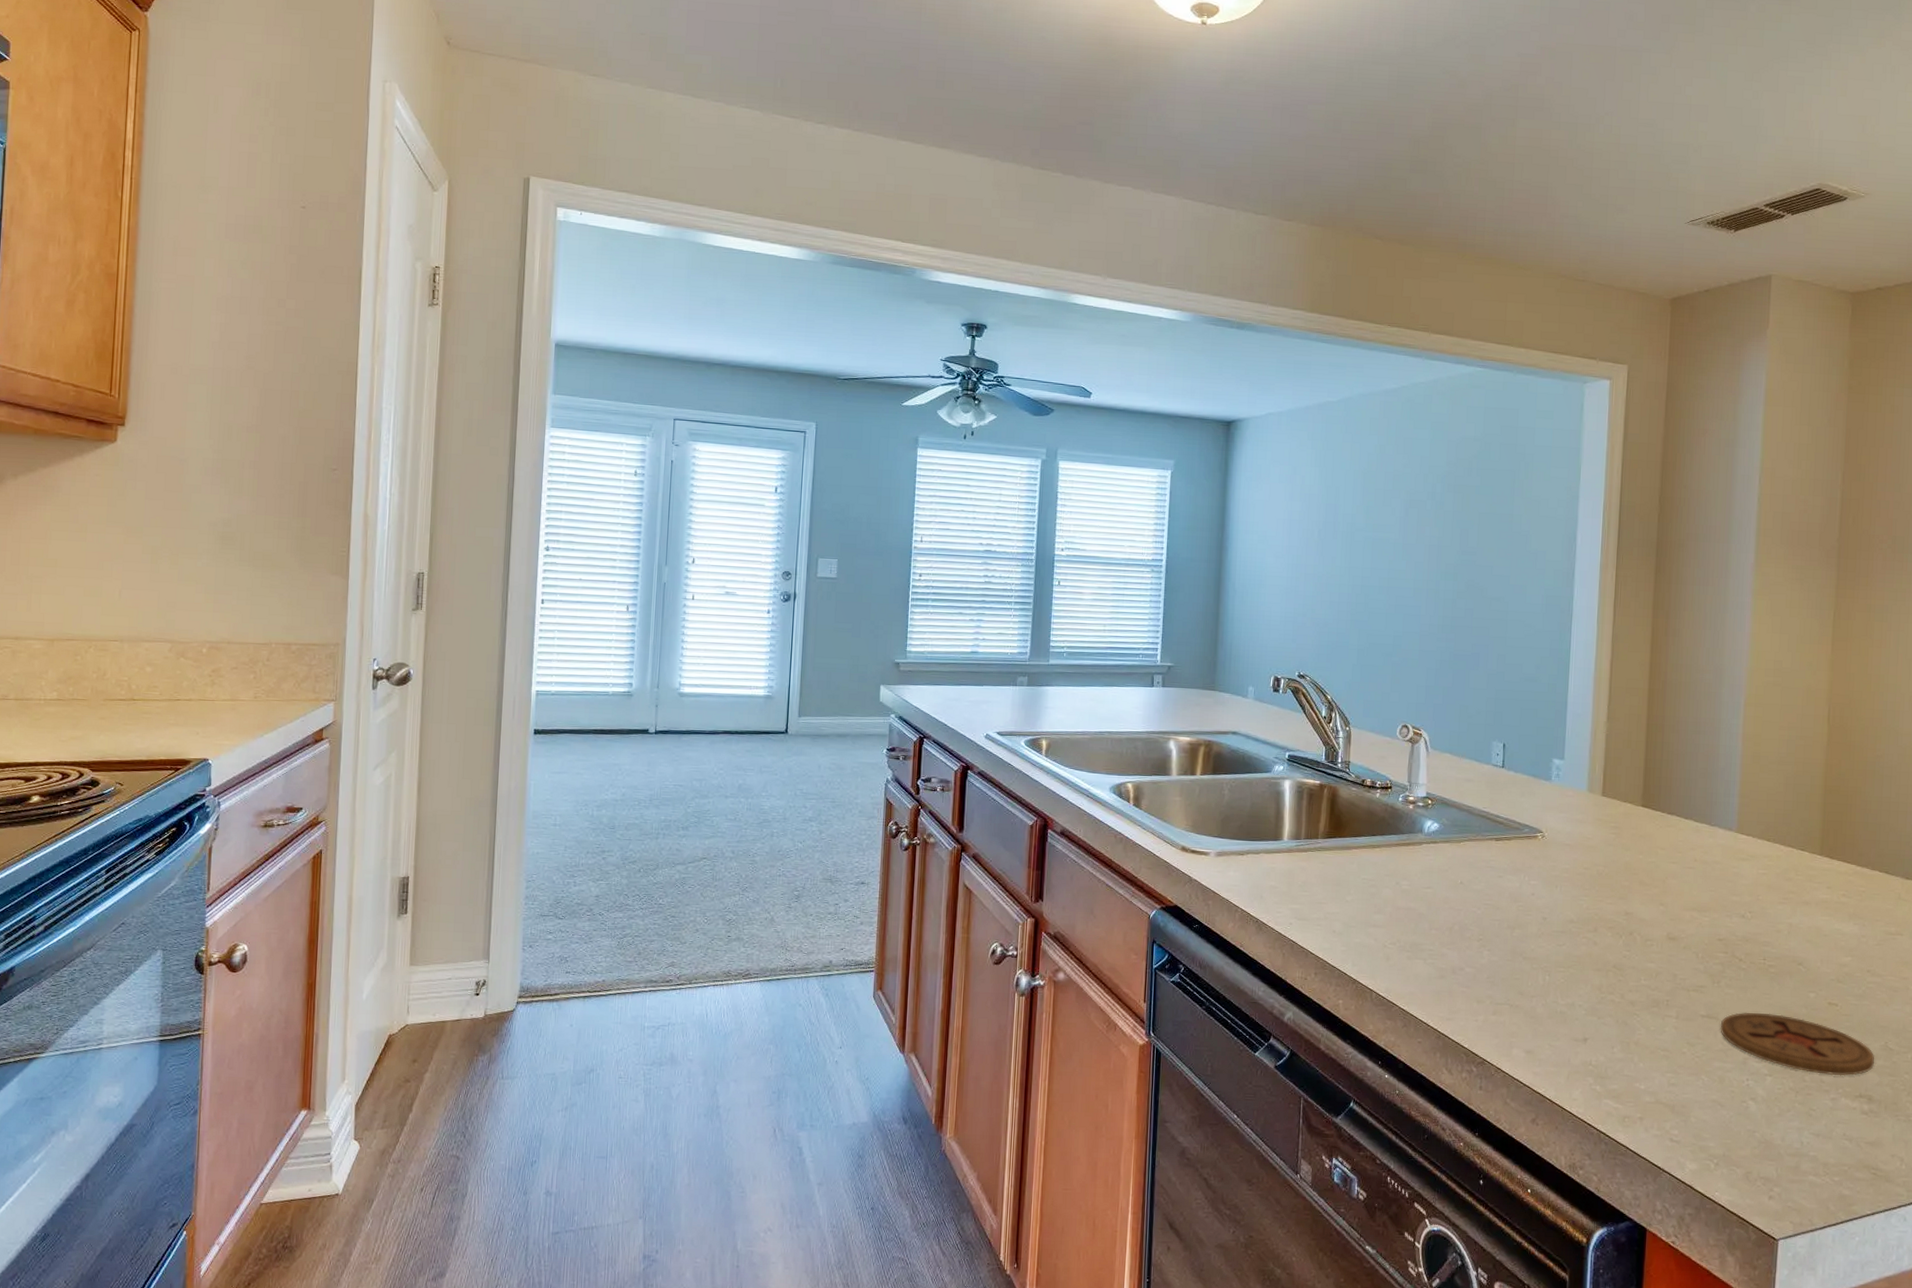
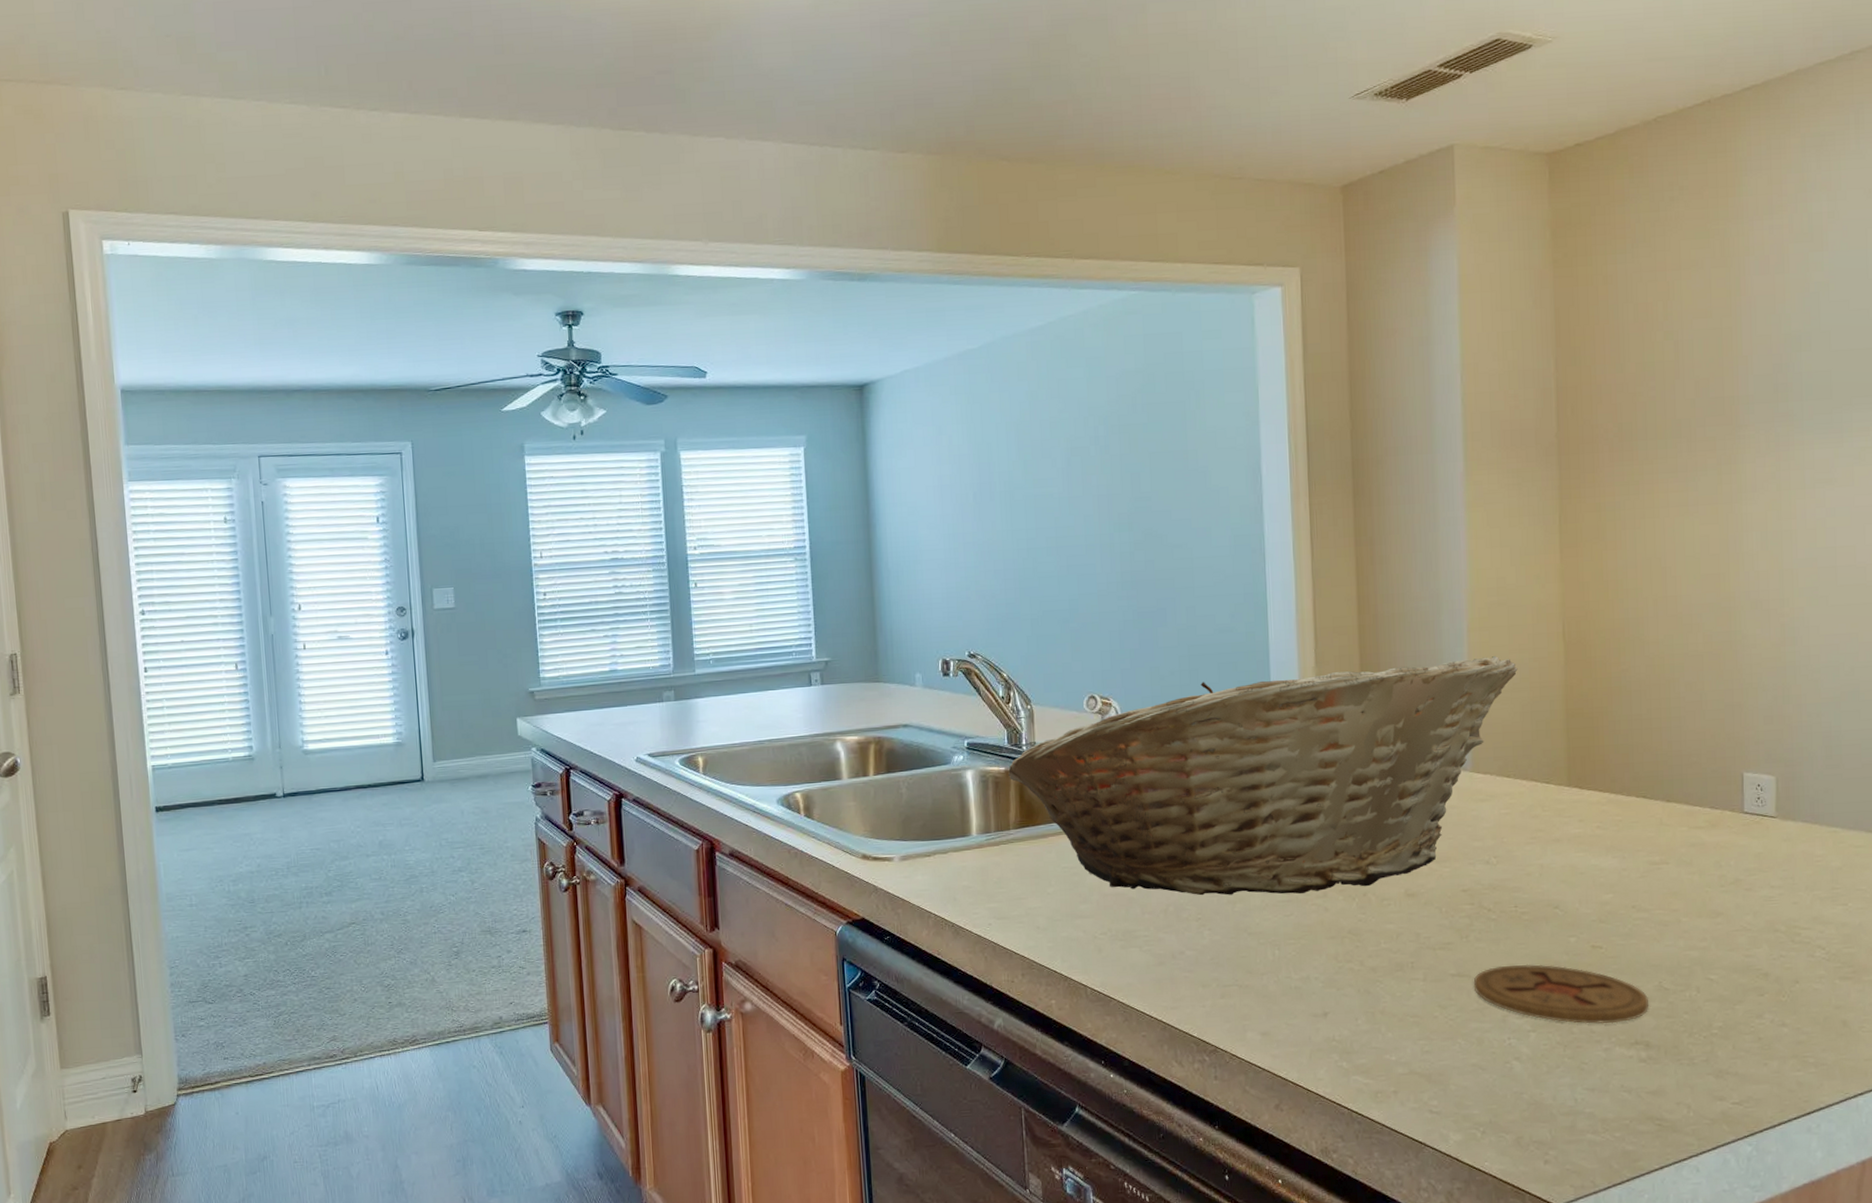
fruit basket: none [1322,724,1786,927] -> present [1008,656,1518,896]

